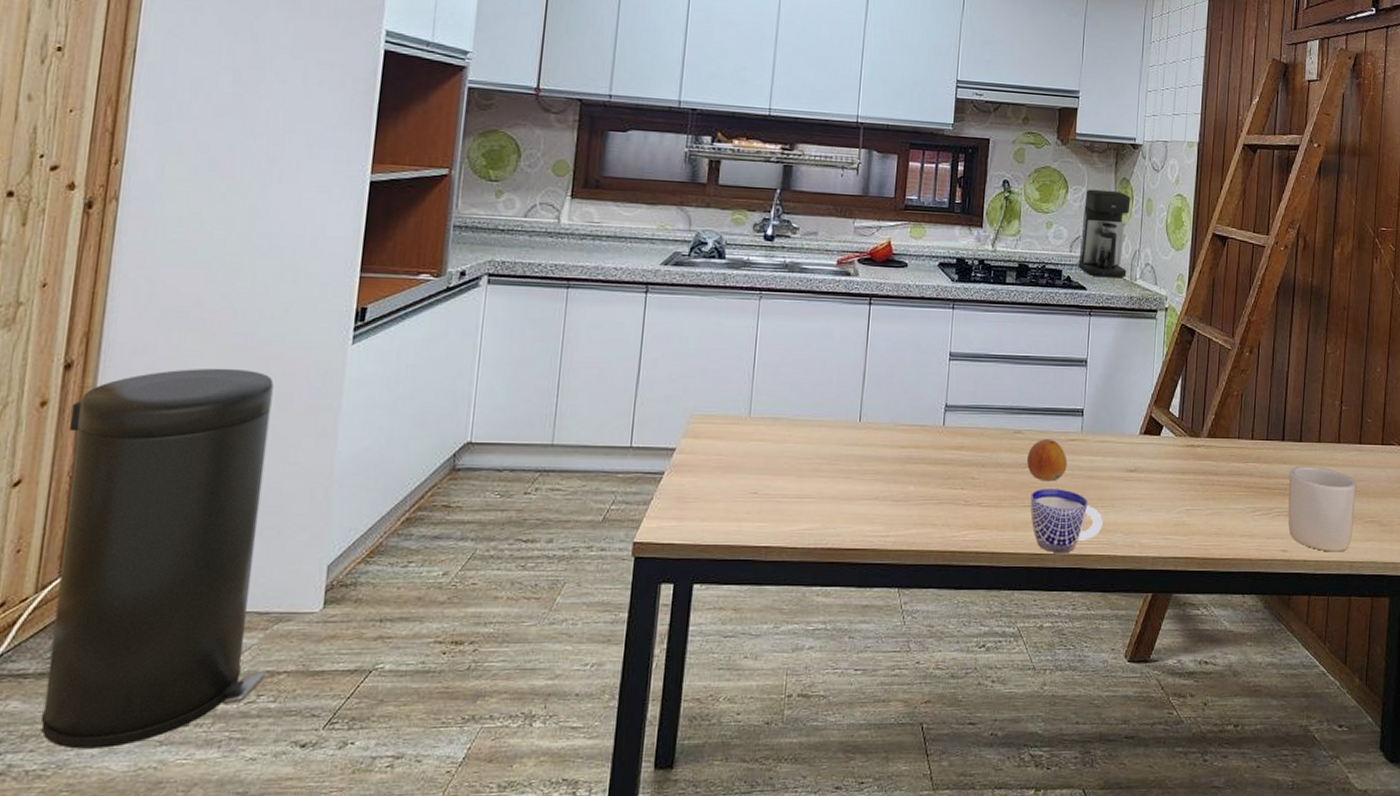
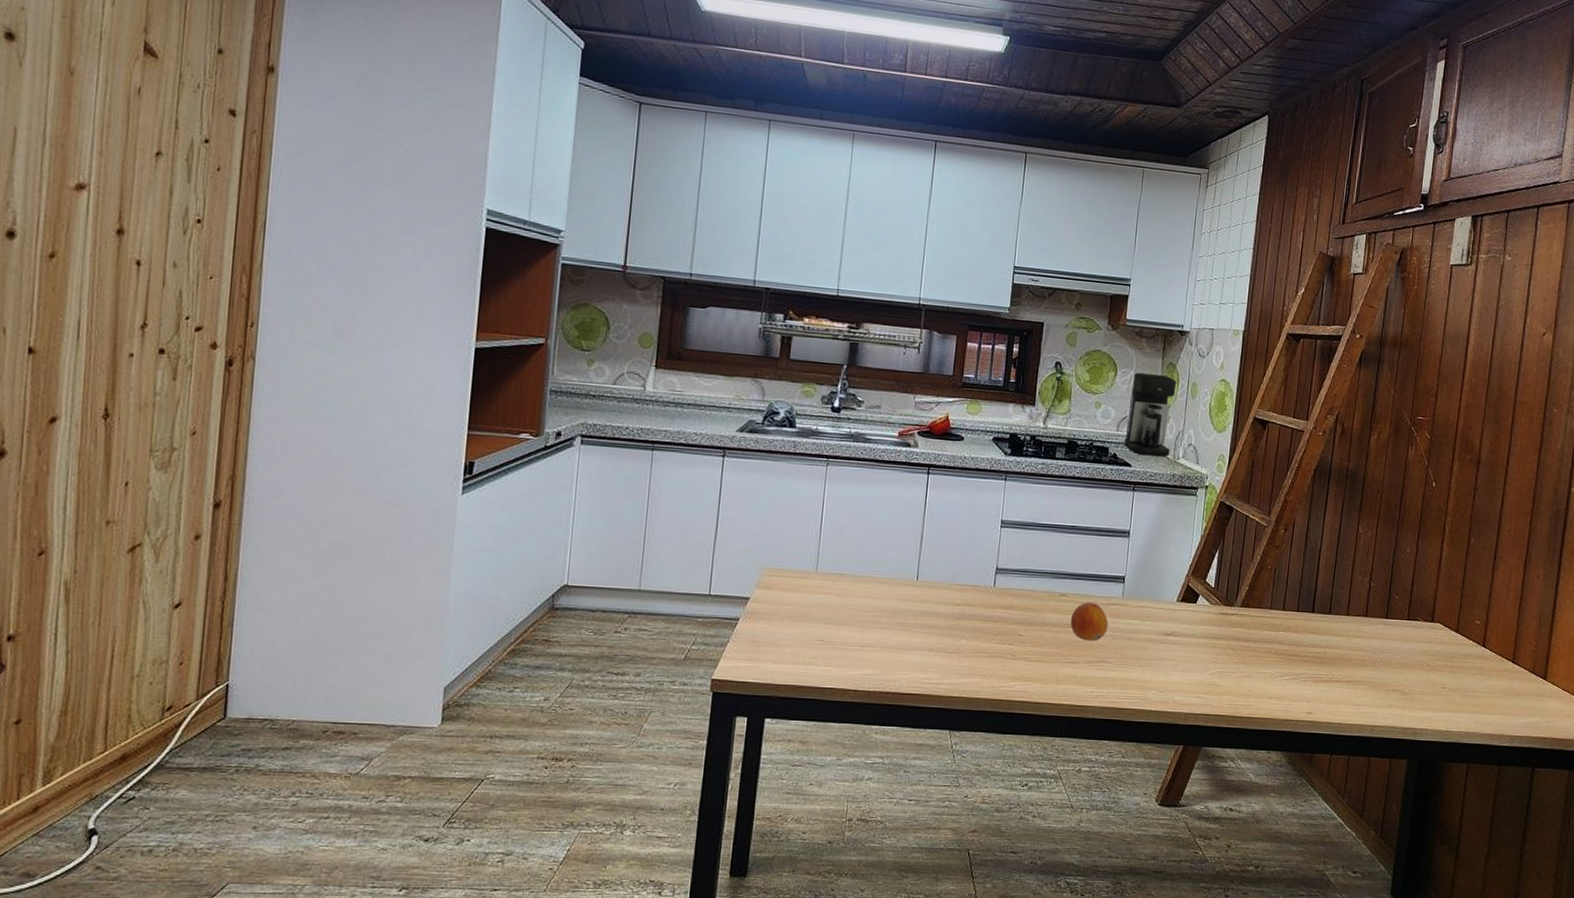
pedal bin: present [41,368,274,749] -> none [206,511,394,833]
cup: present [1030,489,1103,553] -> none [1072,647,1140,706]
mug: present [1288,466,1356,552] -> none [1314,637,1381,716]

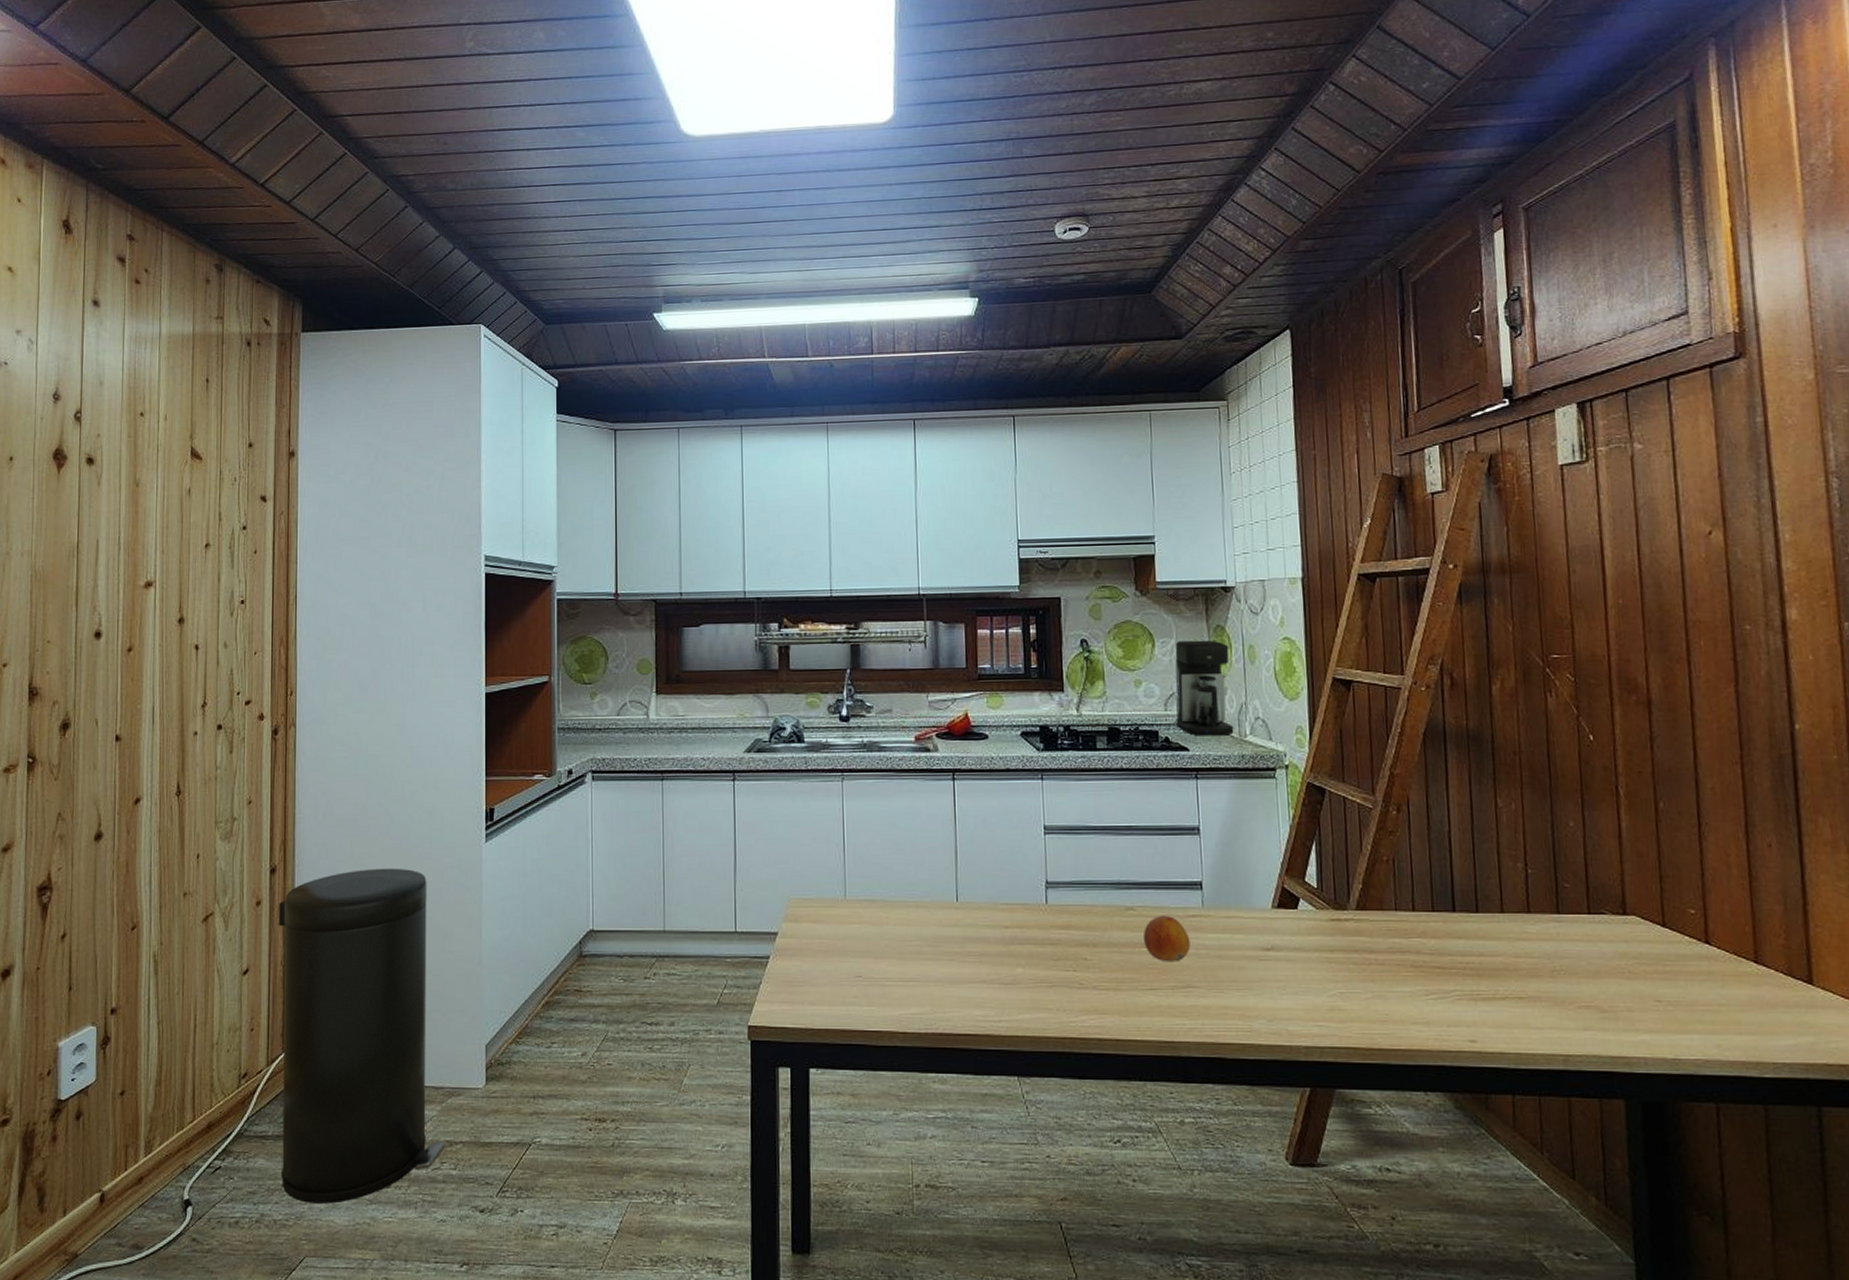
pedal bin: none [206,511,394,833] -> present [279,868,445,1204]

